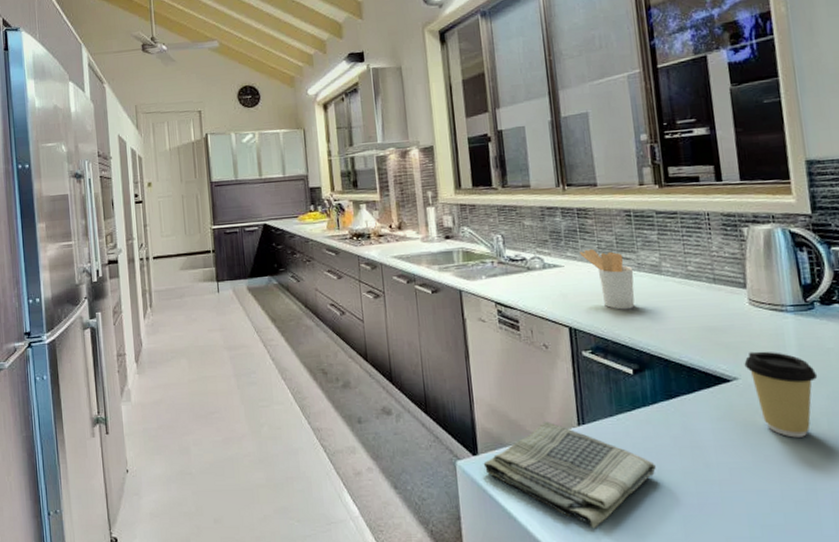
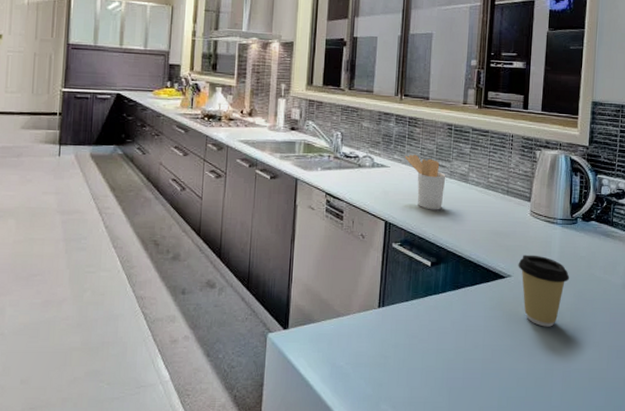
dish towel: present [483,421,656,528] -> none [291,302,435,397]

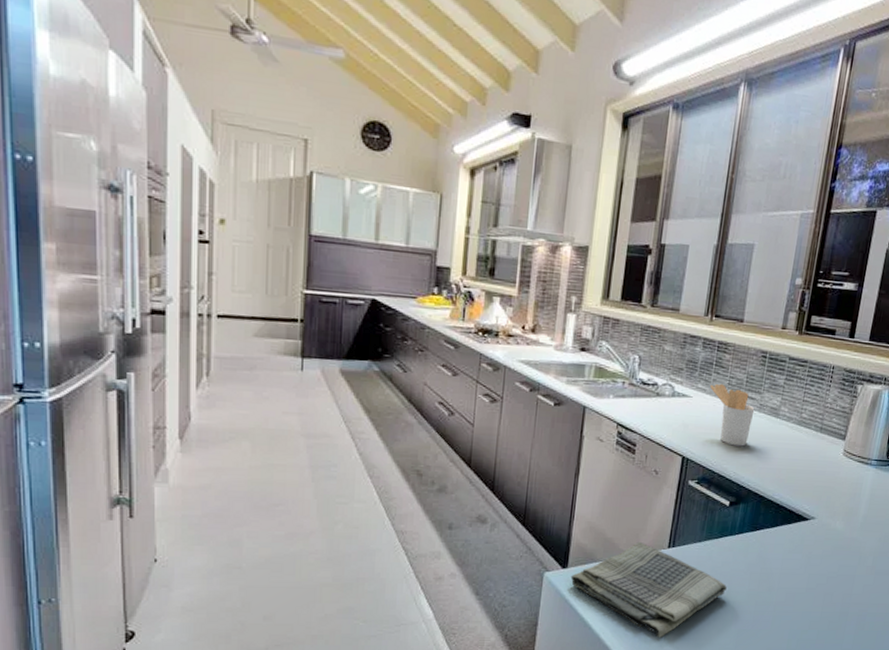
dish towel: none [291,302,435,397] -> present [570,541,727,638]
coffee cup: present [518,254,570,327] -> none [823,496,878,571]

